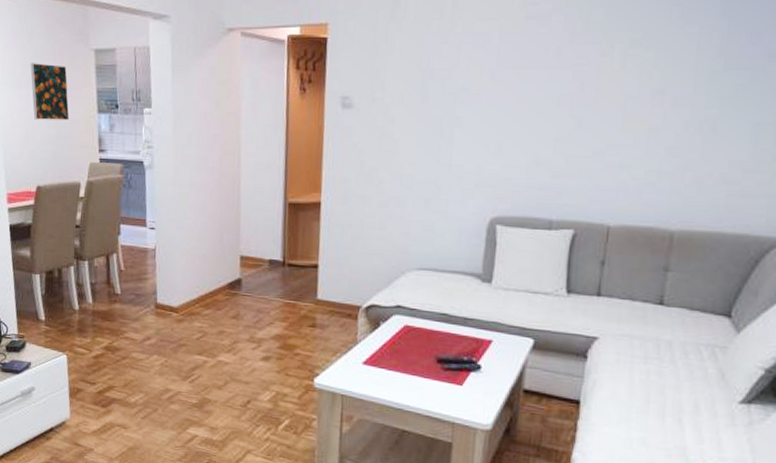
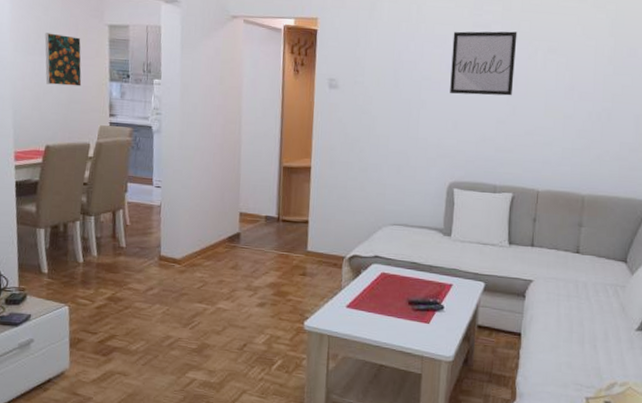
wall art: none [493,21,587,107] -> present [450,31,517,96]

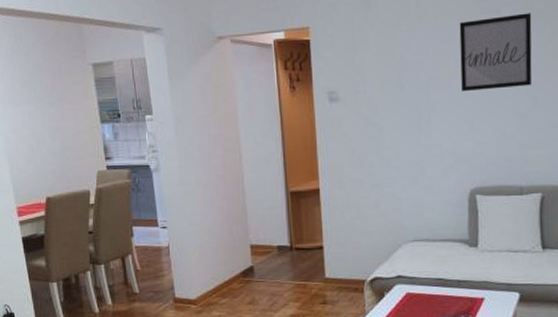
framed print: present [45,33,82,87] -> none [30,80,73,134]

